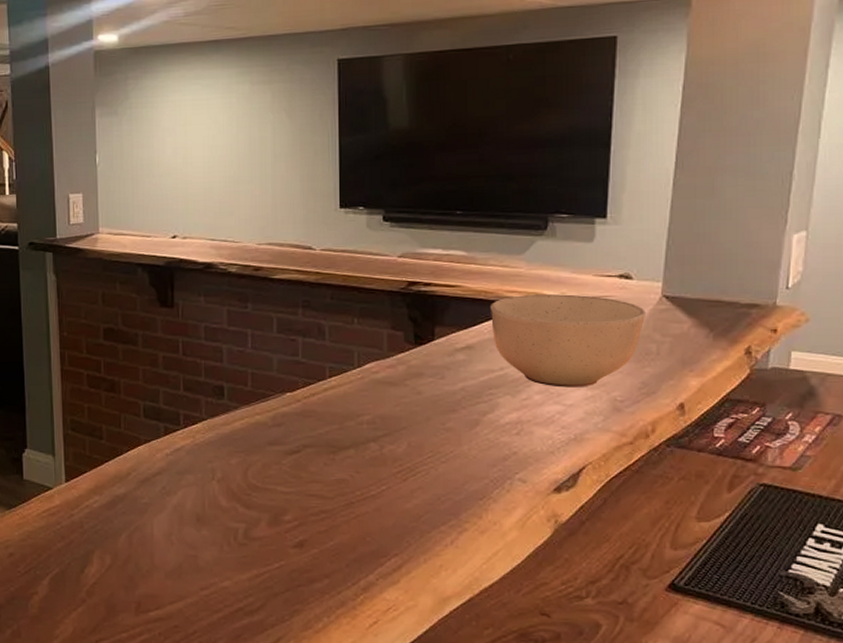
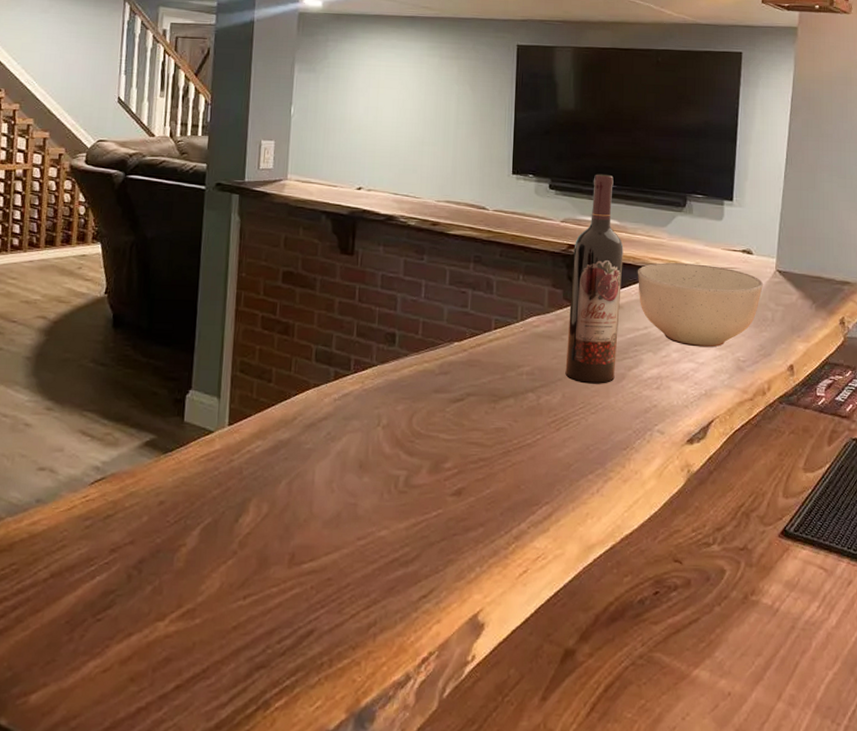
wine bottle: none [410,199,473,431] -> present [565,174,624,384]

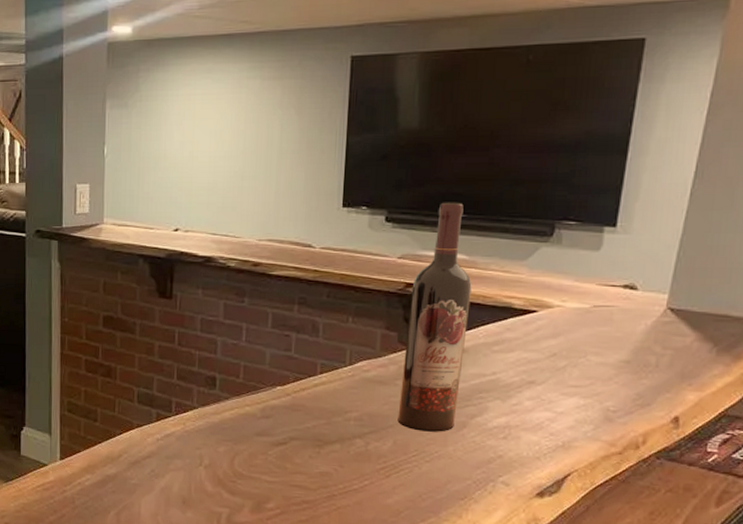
bowl: present [637,262,764,348] -> none [487,301,649,396]

